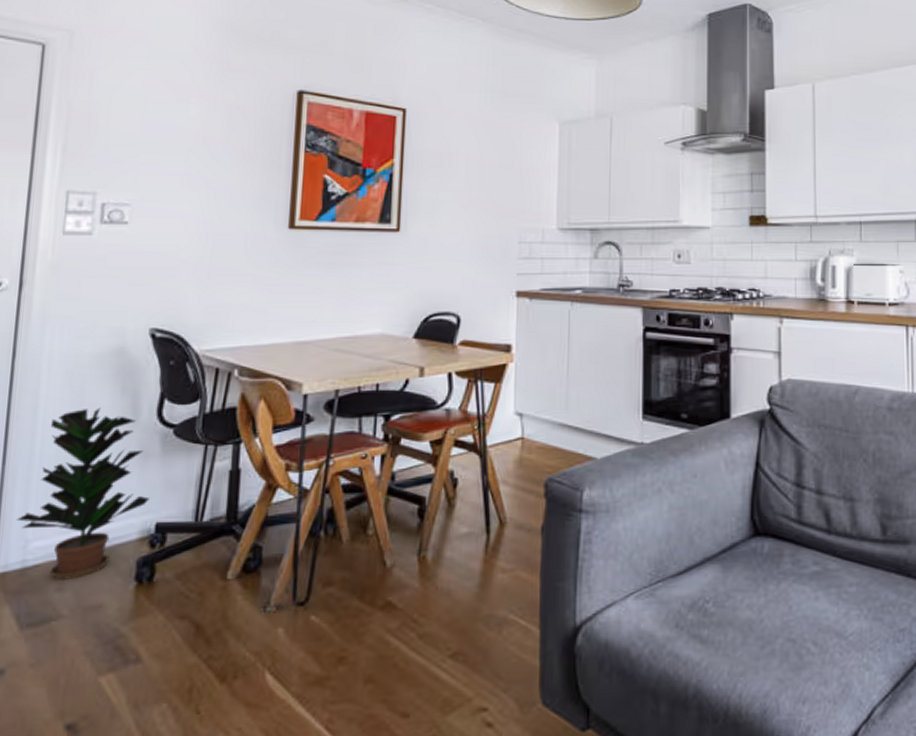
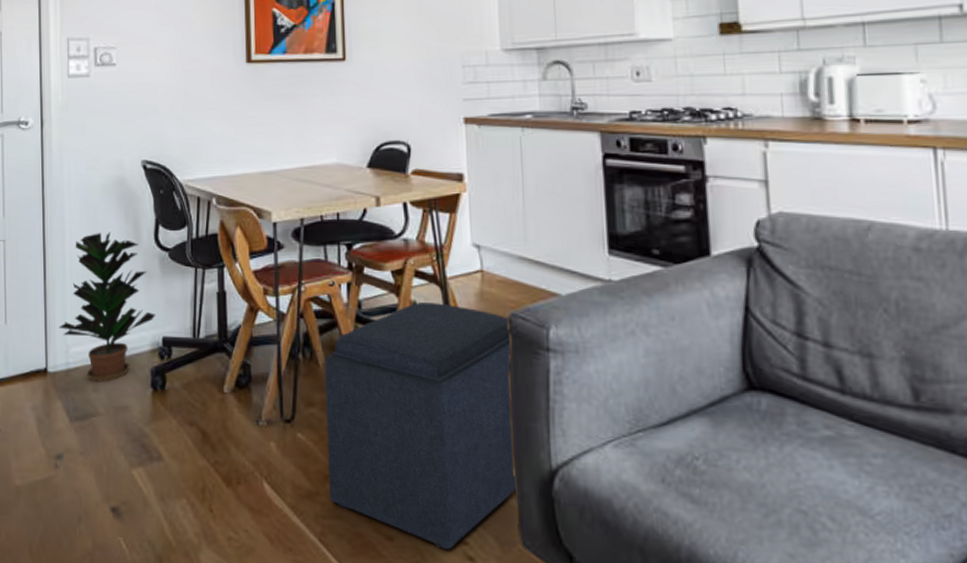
ottoman: none [342,470,547,719] -> present [325,301,516,550]

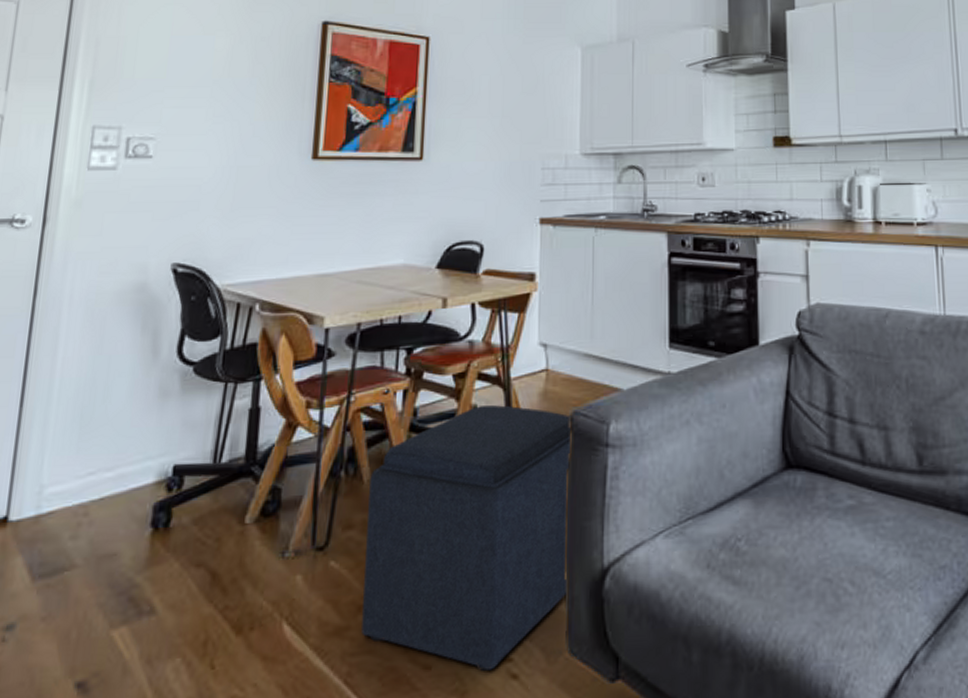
potted plant: present [59,232,155,382] -> none [32,346,167,527]

